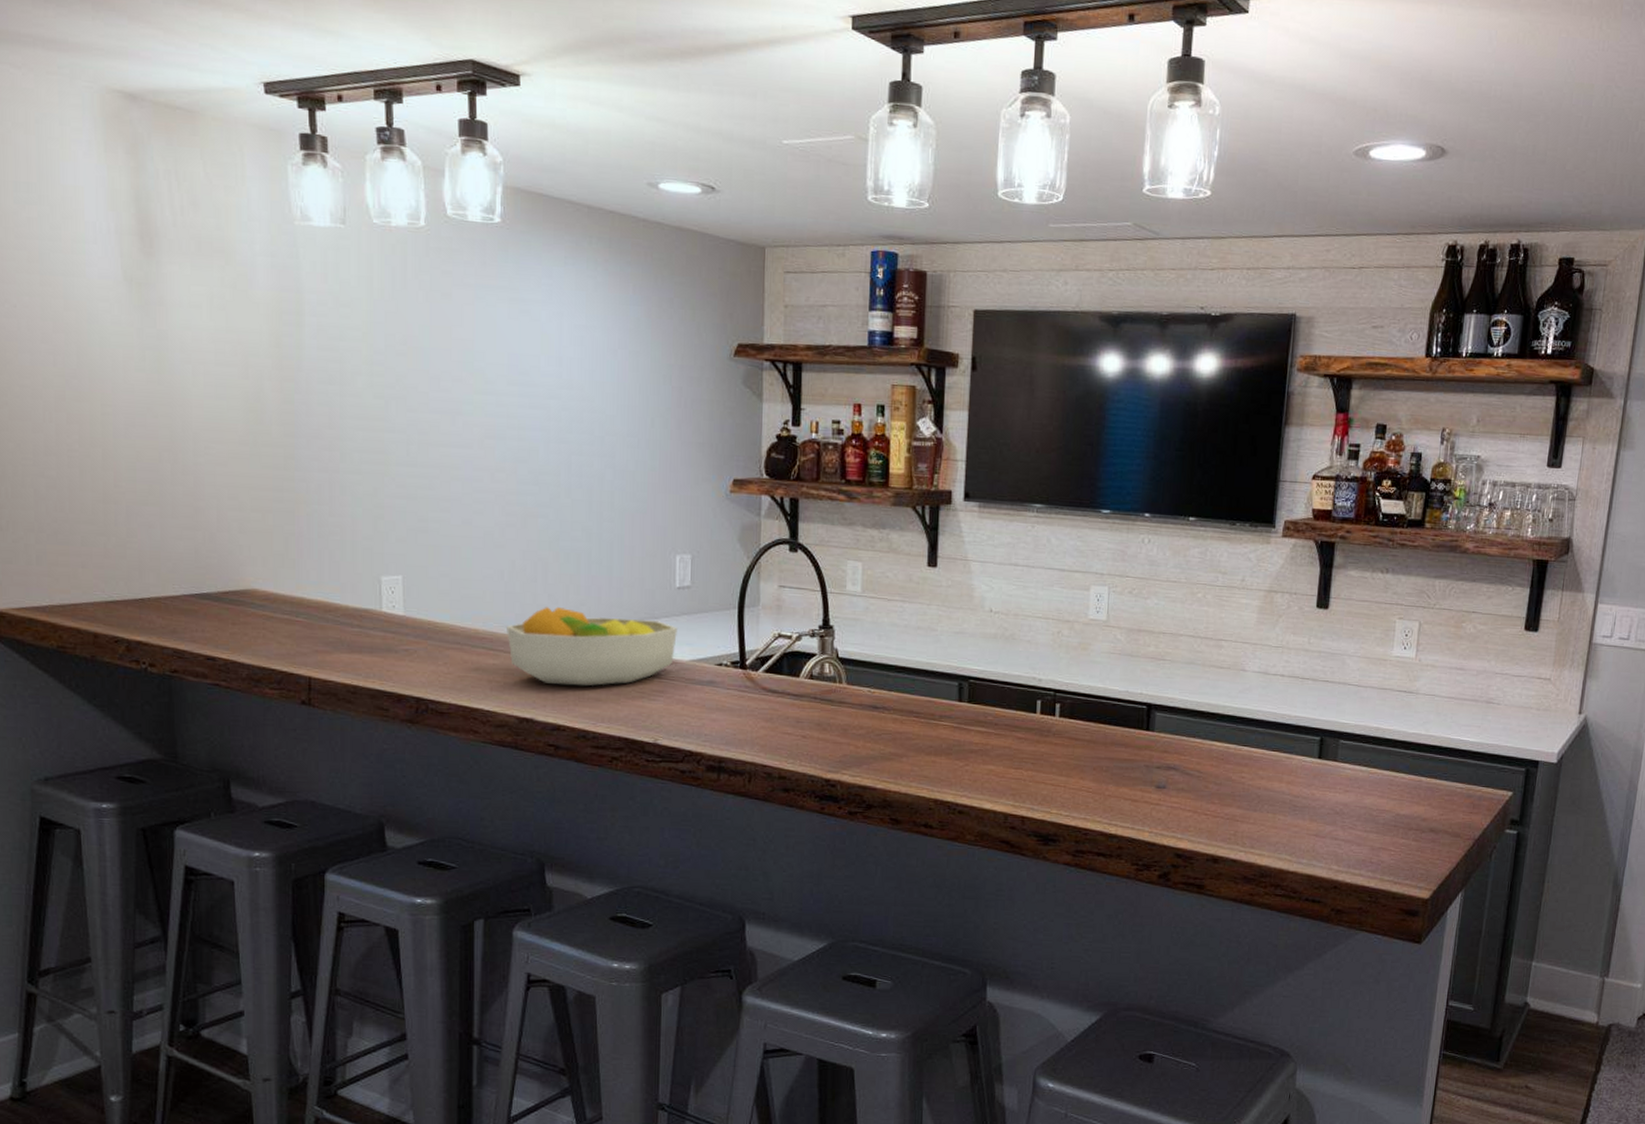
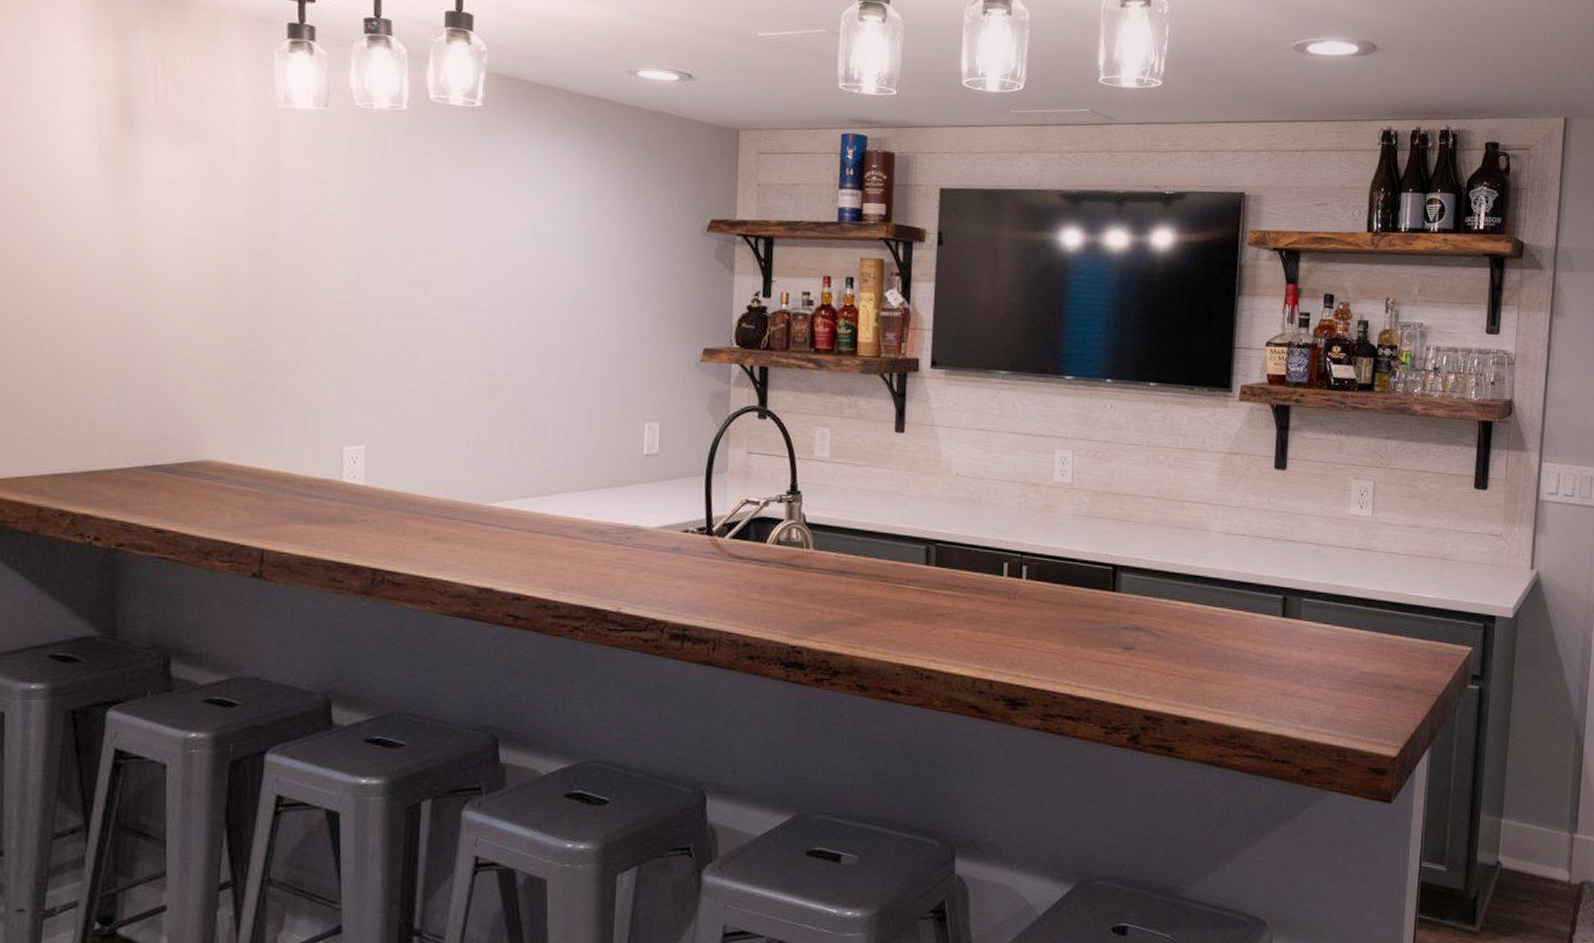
fruit bowl: present [507,606,677,687] -> none [470,475,644,555]

